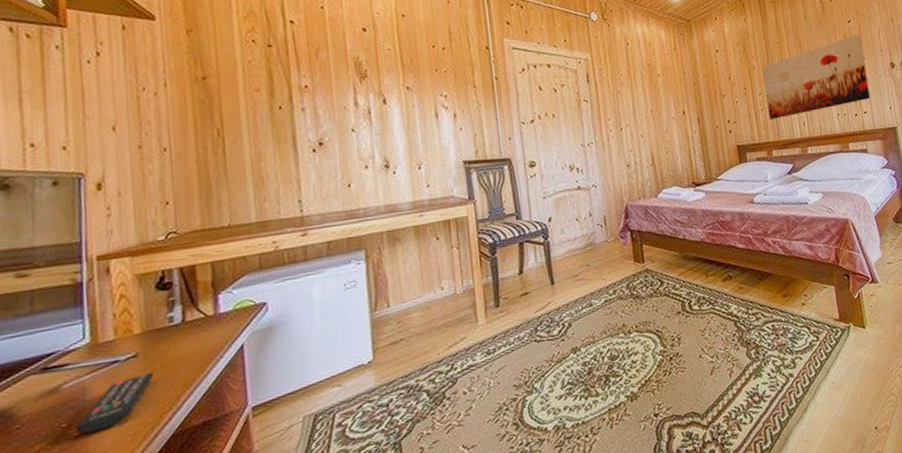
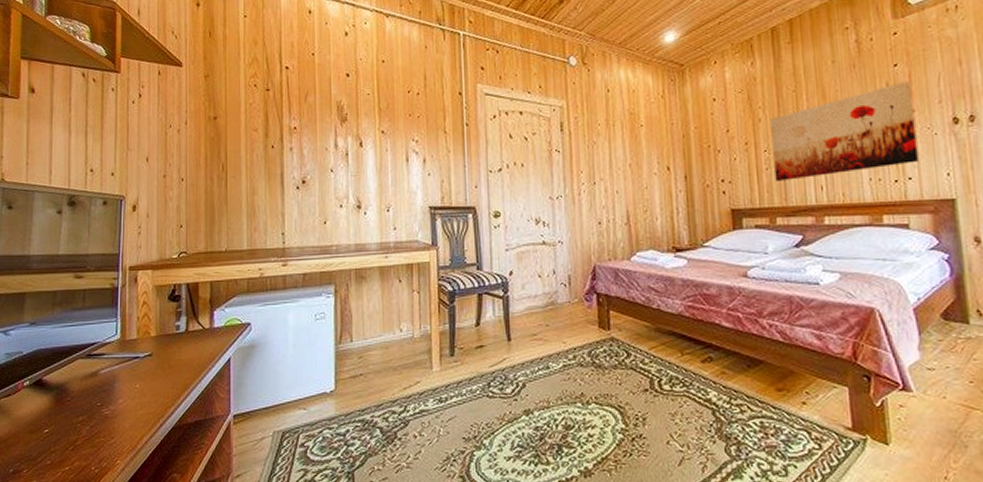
remote control: present [77,371,155,434] -> none [107,371,163,414]

